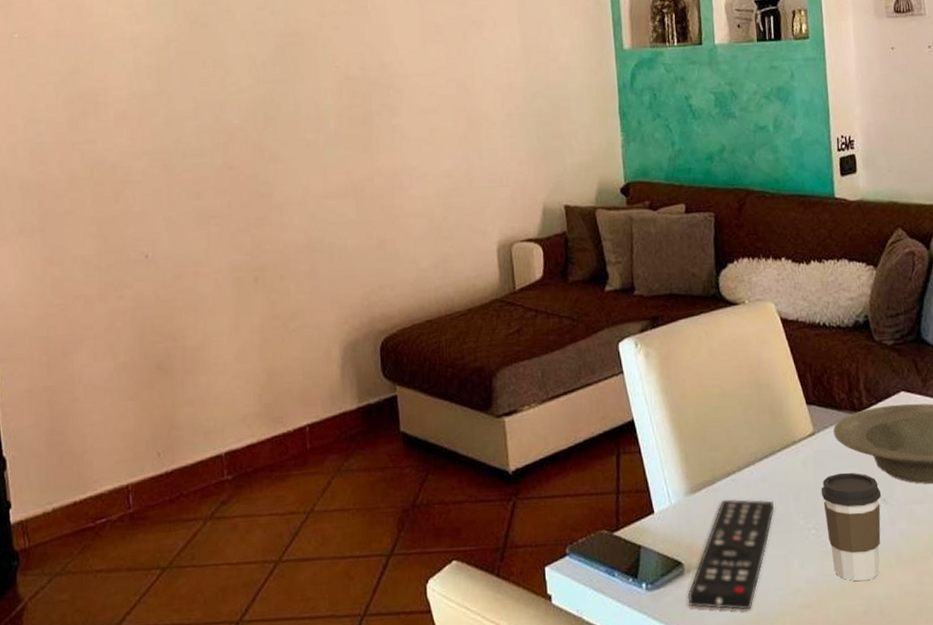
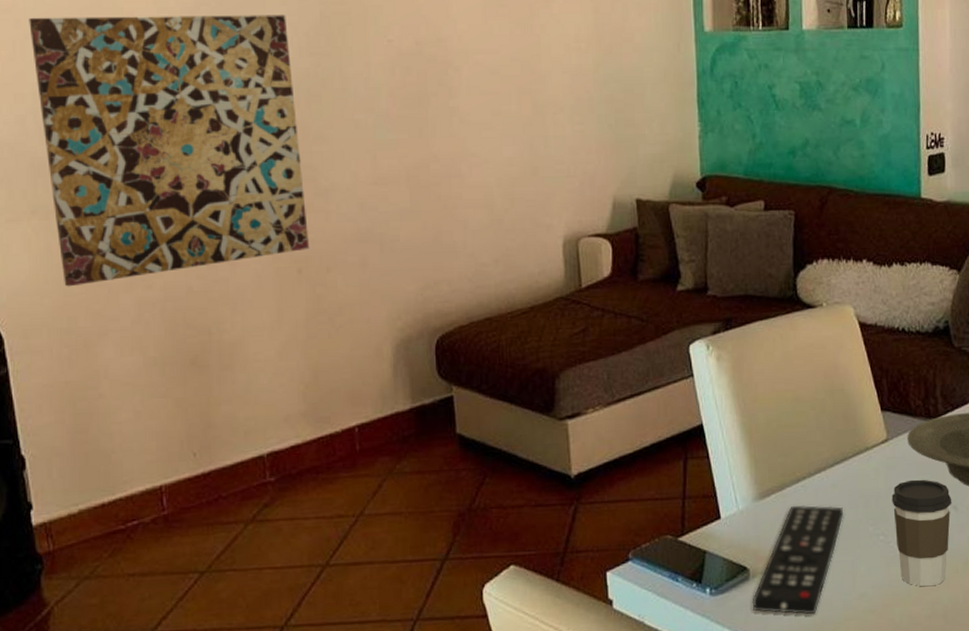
wall art: none [22,47,265,299] -> present [29,15,310,287]

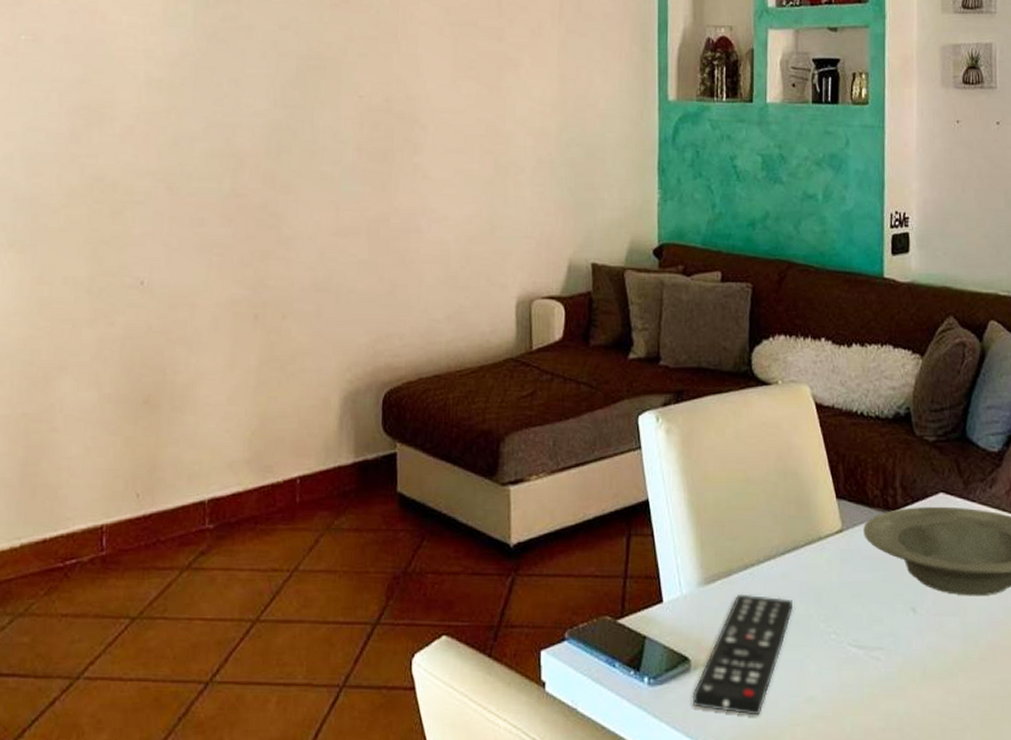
wall art: present [29,15,310,287] -> none [26,61,268,320]
coffee cup: present [891,479,952,587] -> none [845,575,911,695]

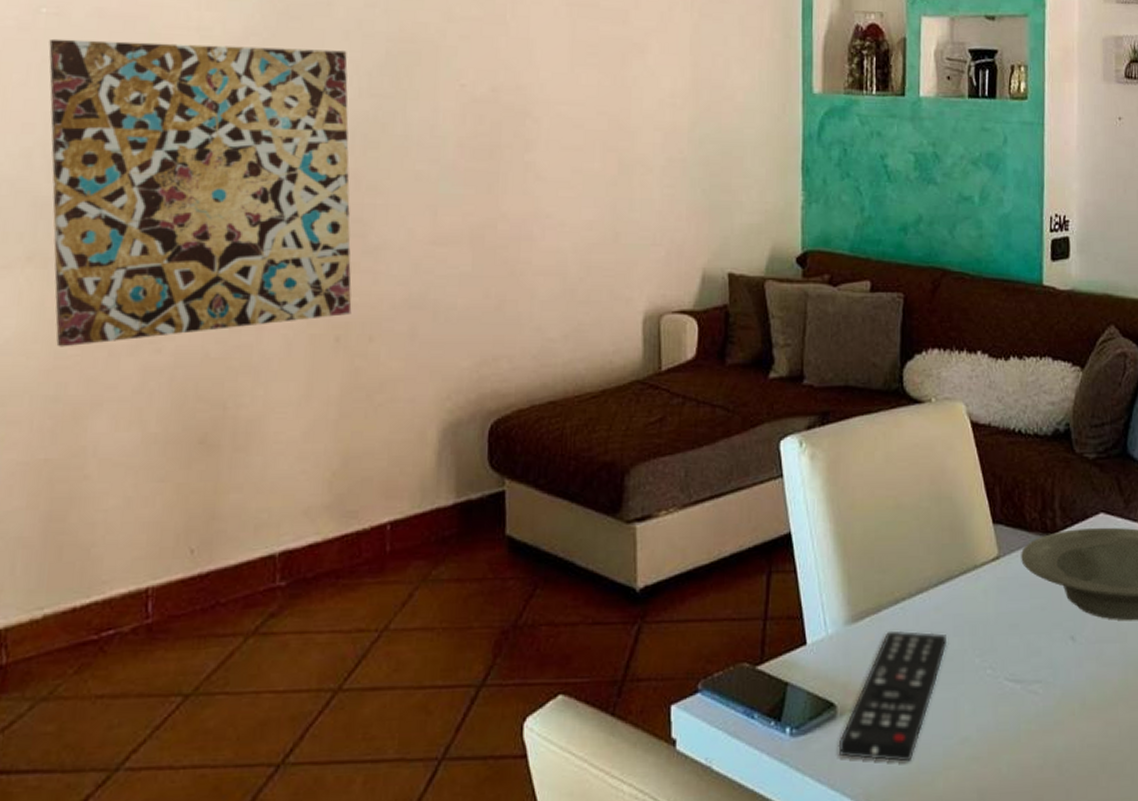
wall art: none [26,61,268,320] -> present [49,38,352,347]

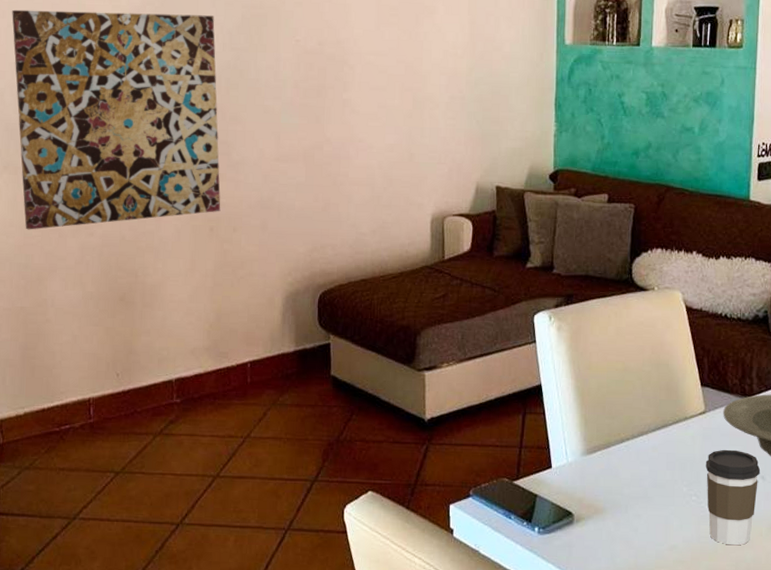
remote control: present [838,630,948,762] -> none [574,462,662,560]
coffee cup: none [1001,604,1070,731] -> present [705,449,761,546]

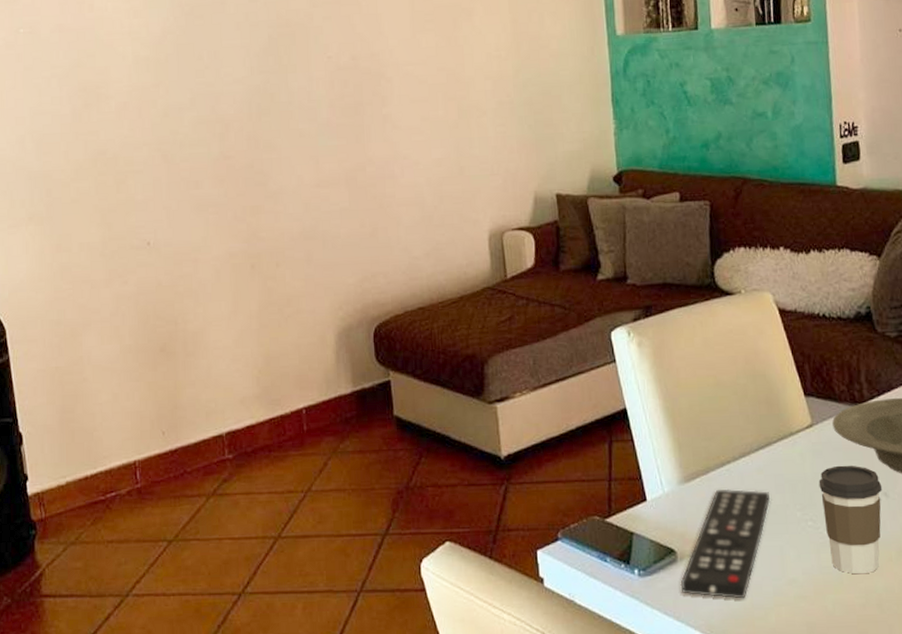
wall art: present [12,9,221,230] -> none [28,39,261,284]
remote control: none [574,462,662,560] -> present [680,488,771,599]

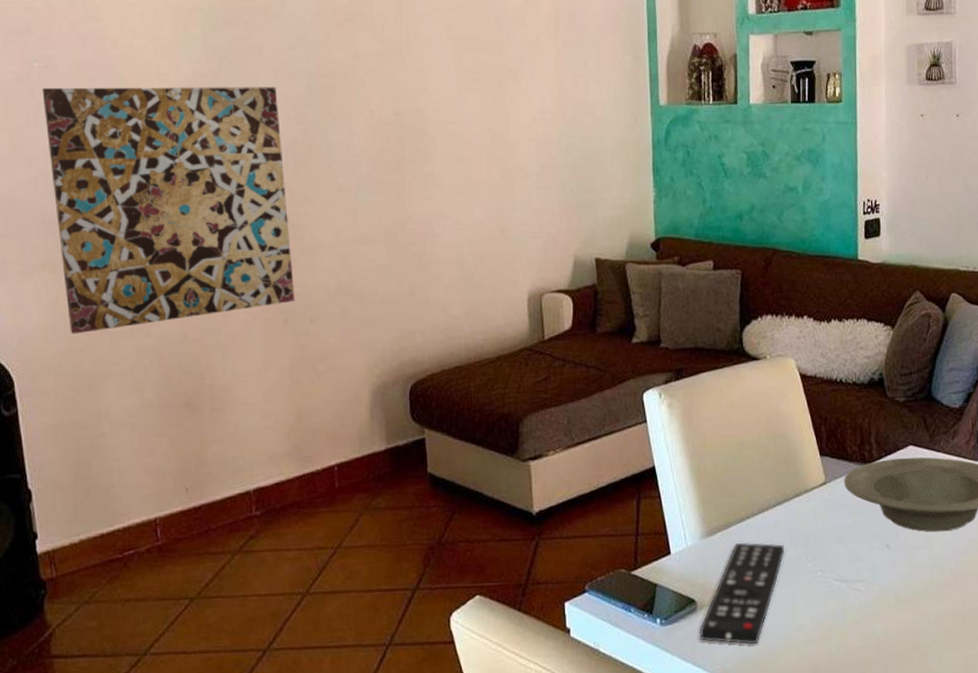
wall art: none [28,39,261,284] -> present [42,87,295,334]
coffee cup: present [818,465,883,575] -> none [829,520,885,620]

